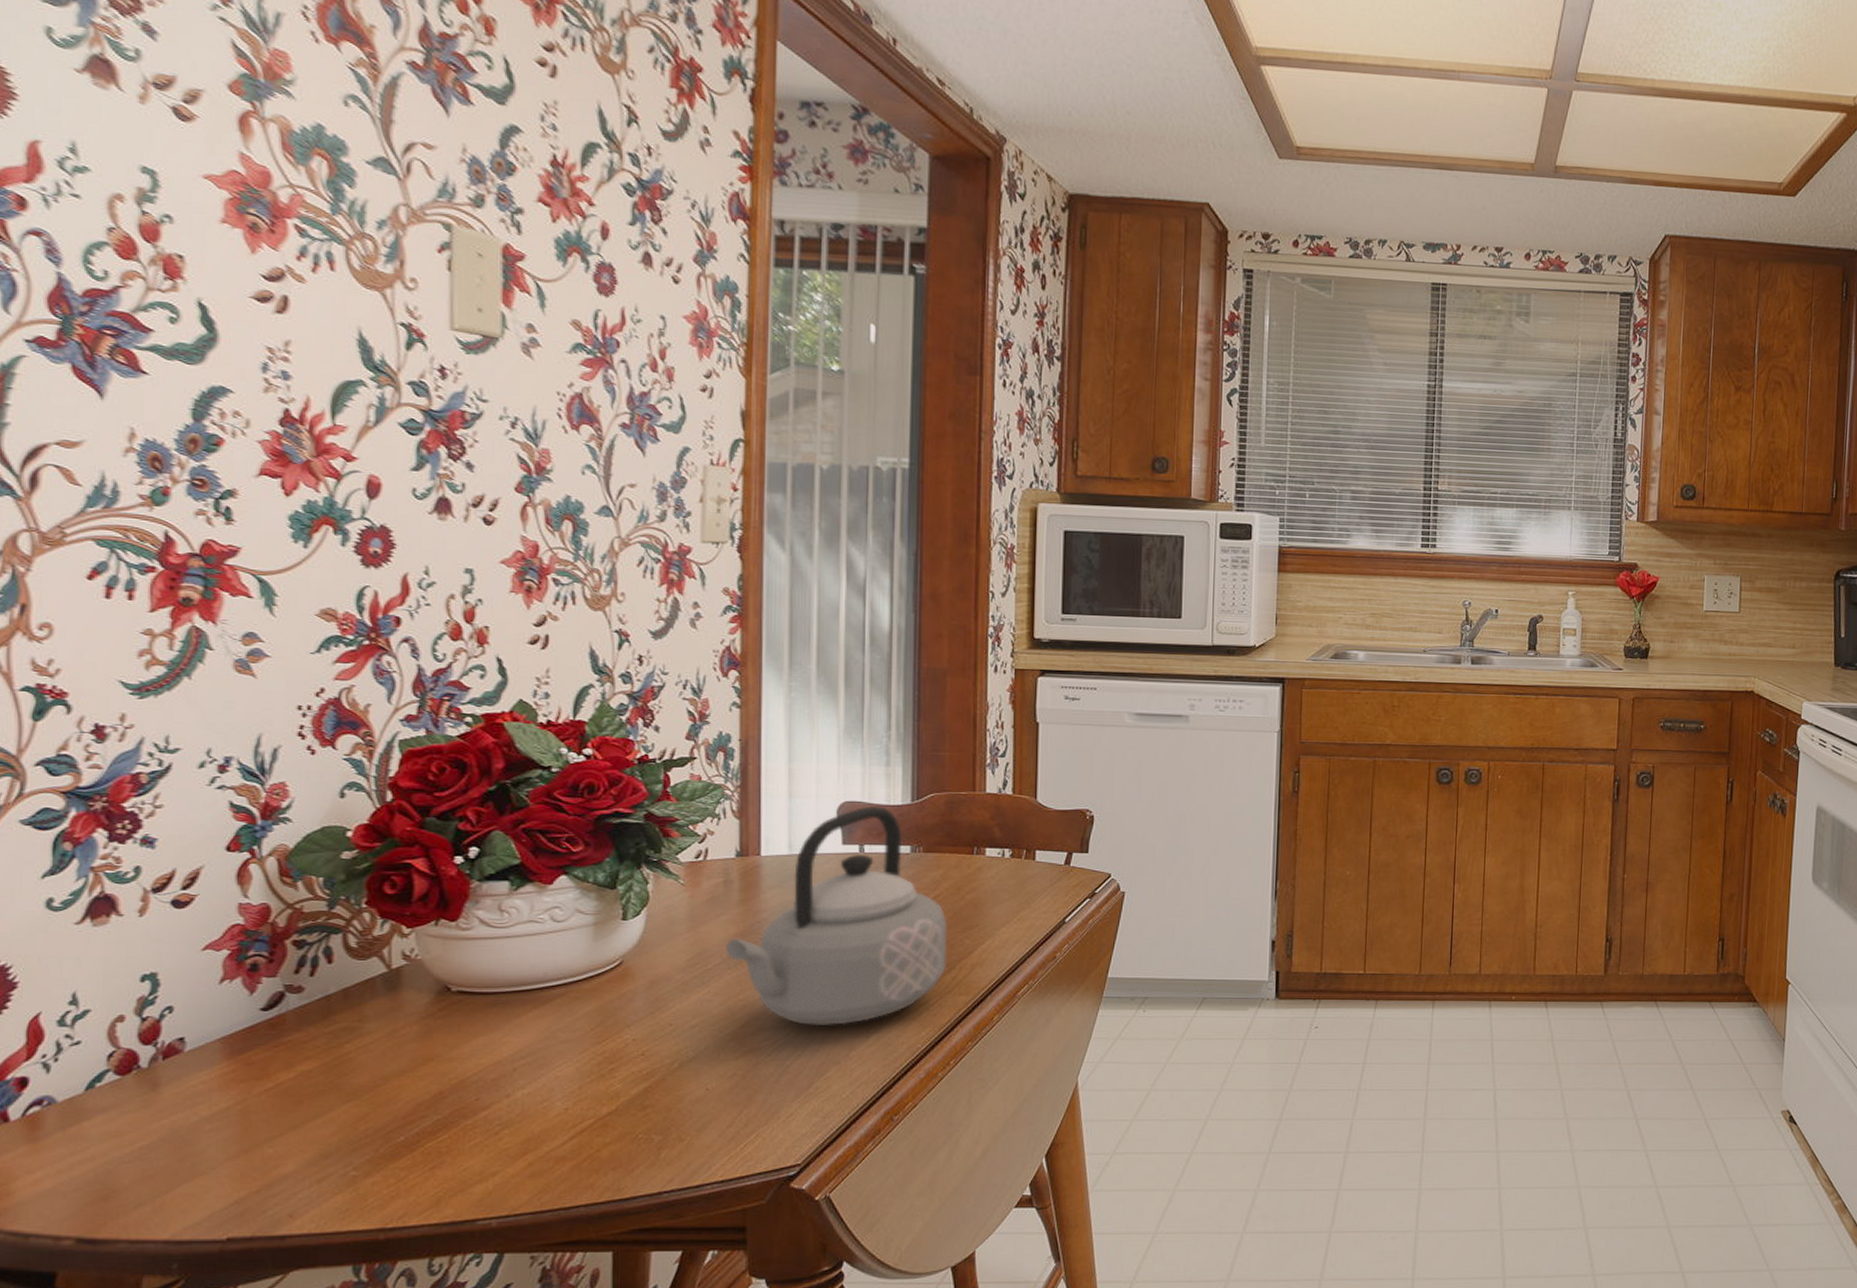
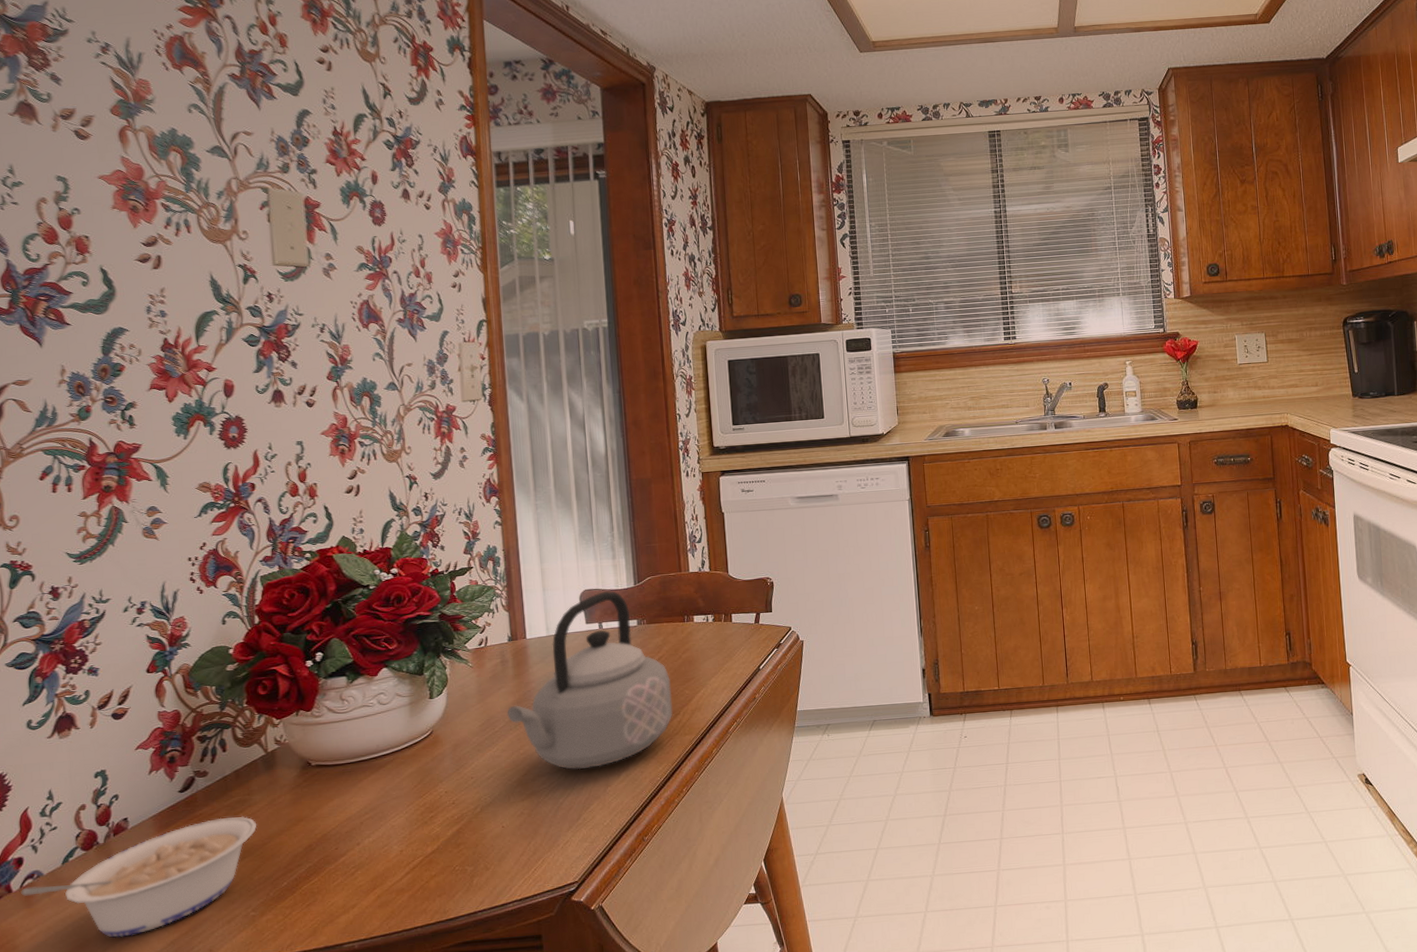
legume: none [22,1047,369,1190] -> present [21,816,257,938]

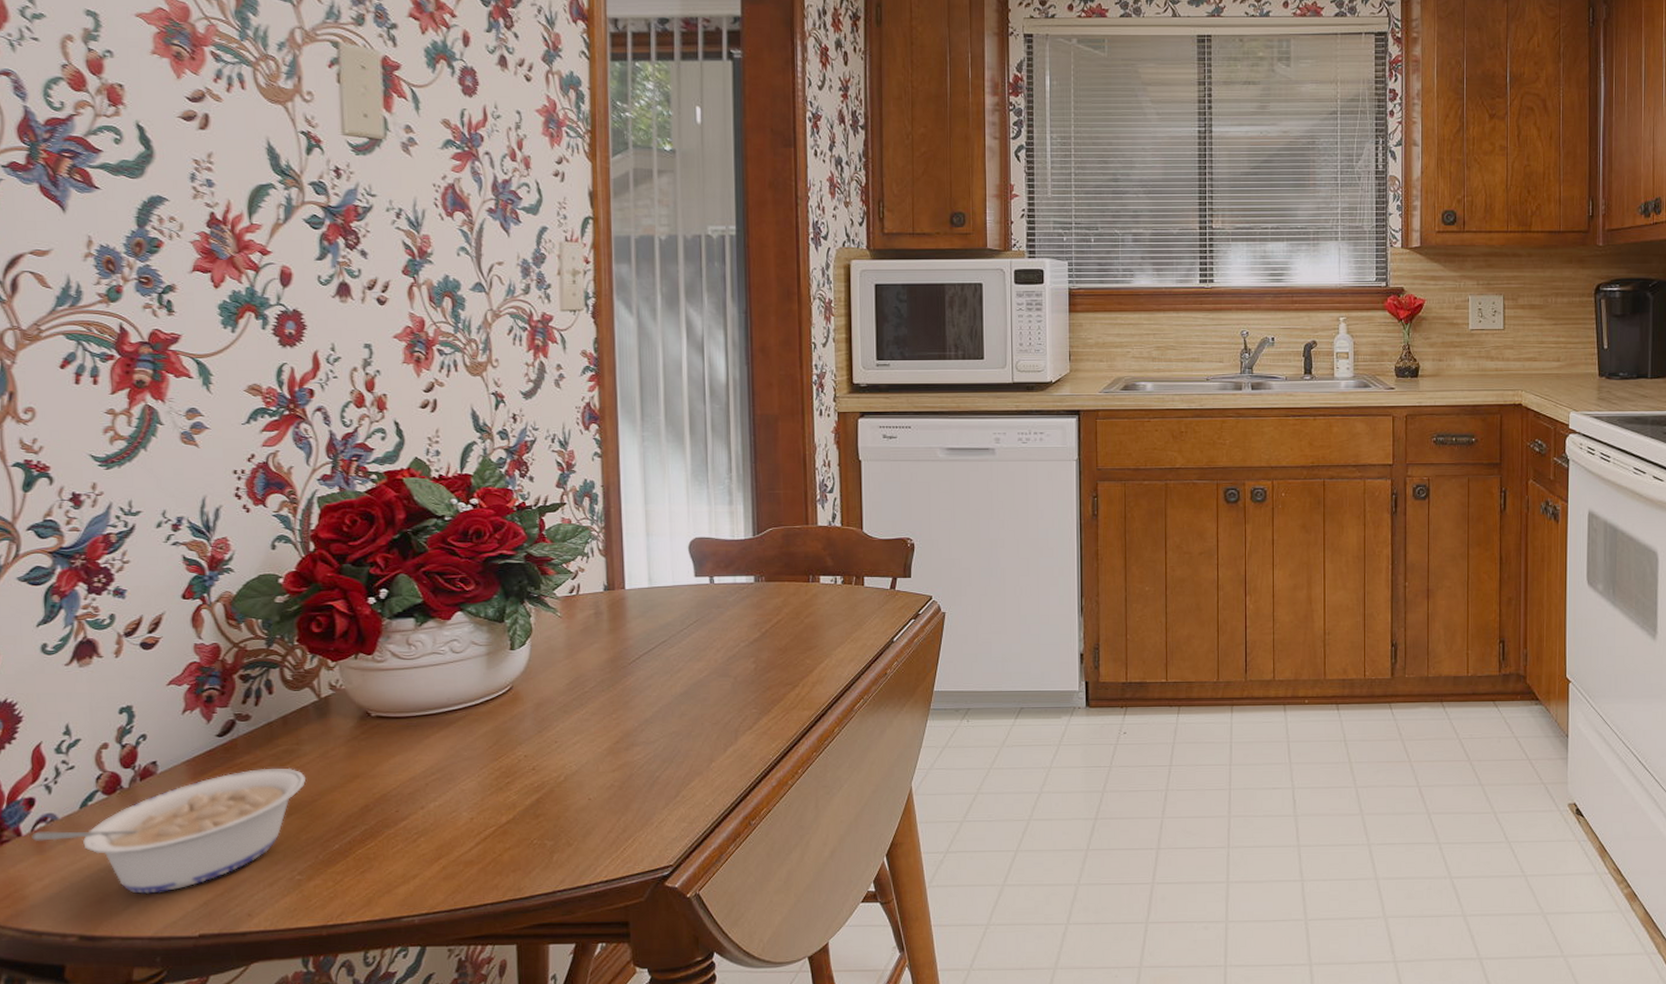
teapot: present [507,591,673,770] -> none [599,541,791,741]

